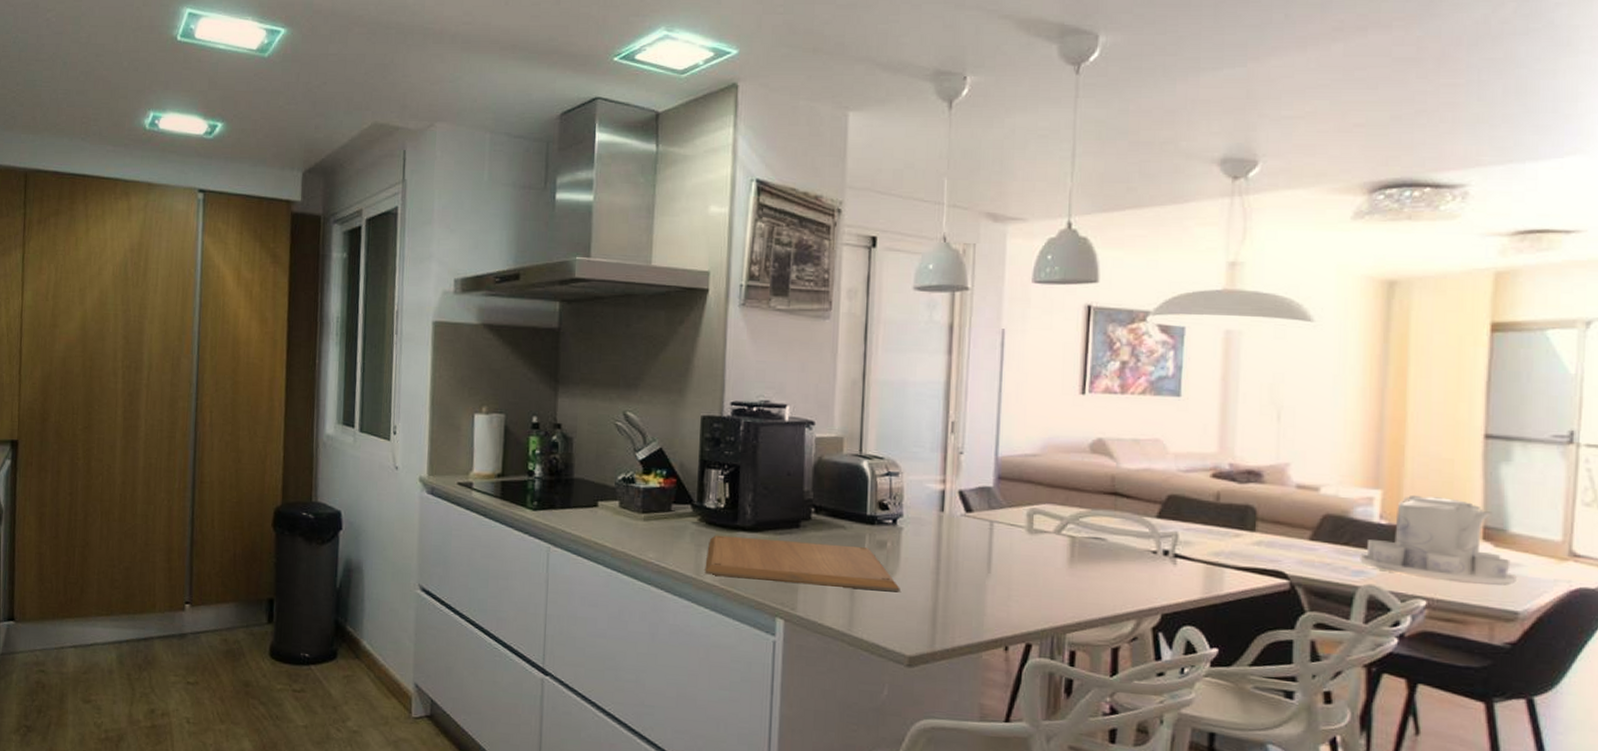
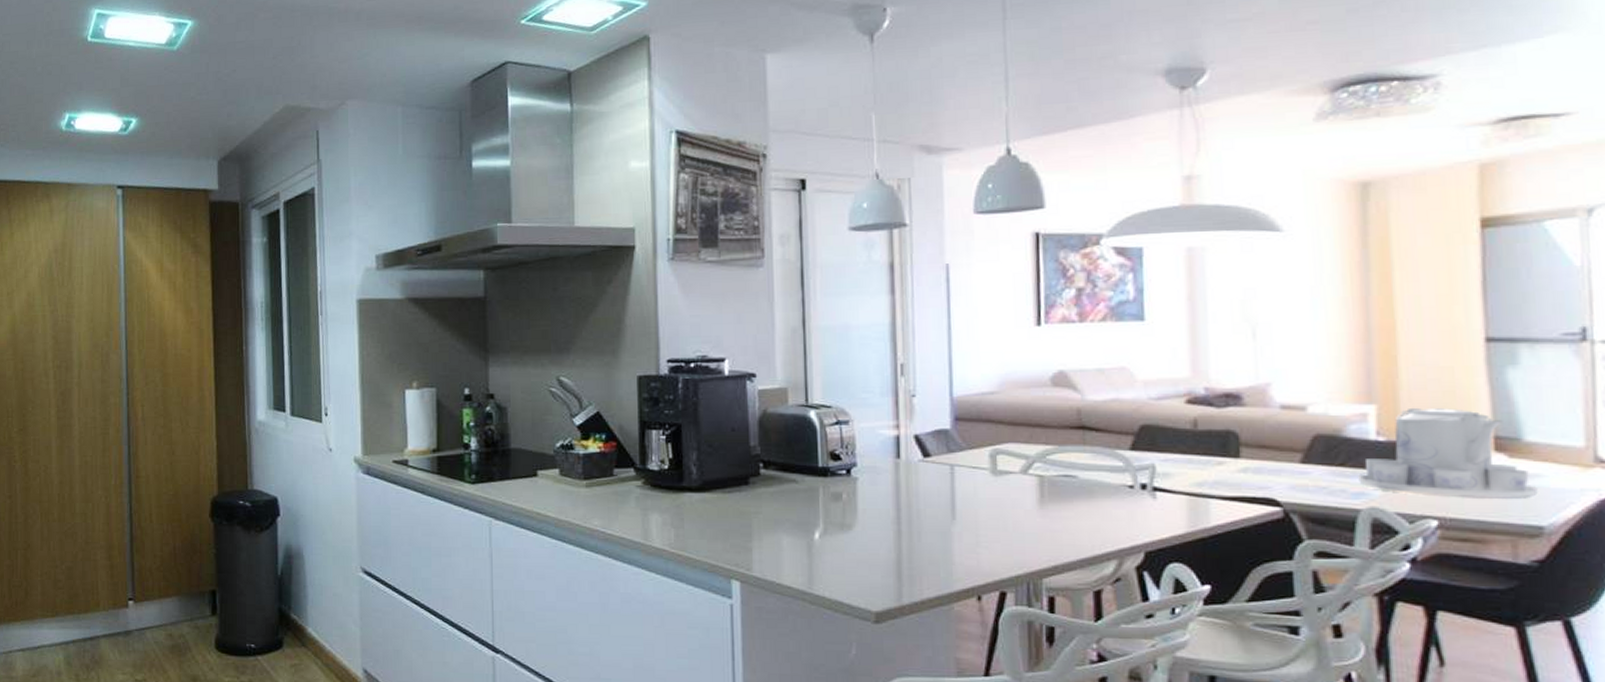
chopping board: present [704,535,900,593] -> none [653,498,860,546]

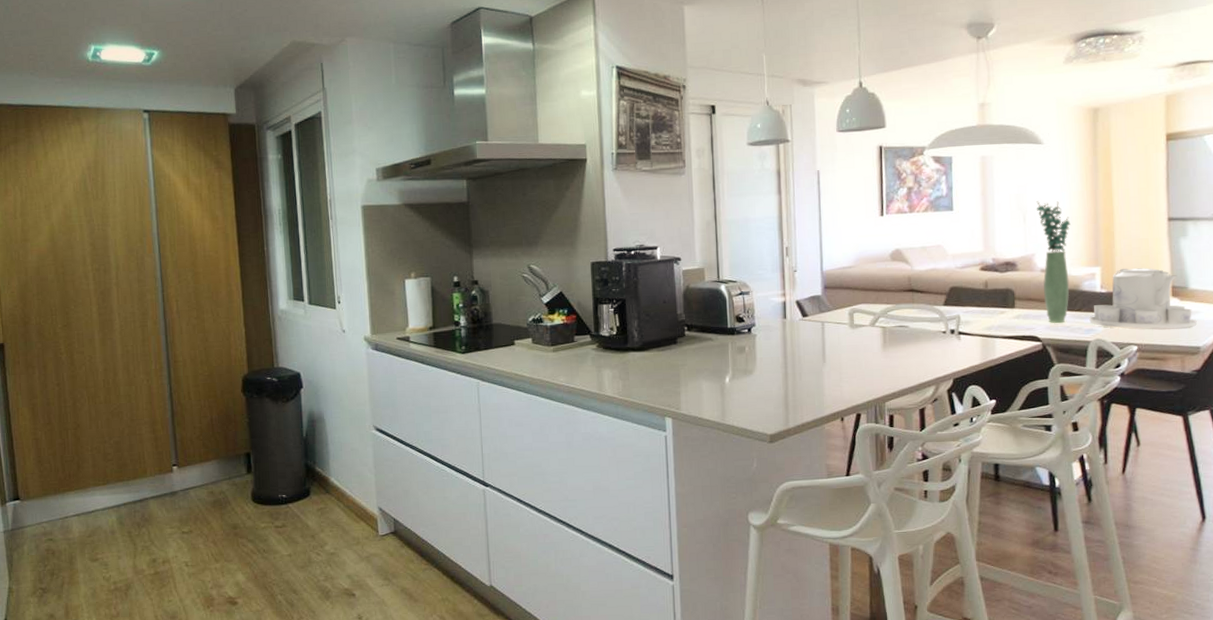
vase: none [1273,310,1327,481] -> present [1036,201,1071,323]

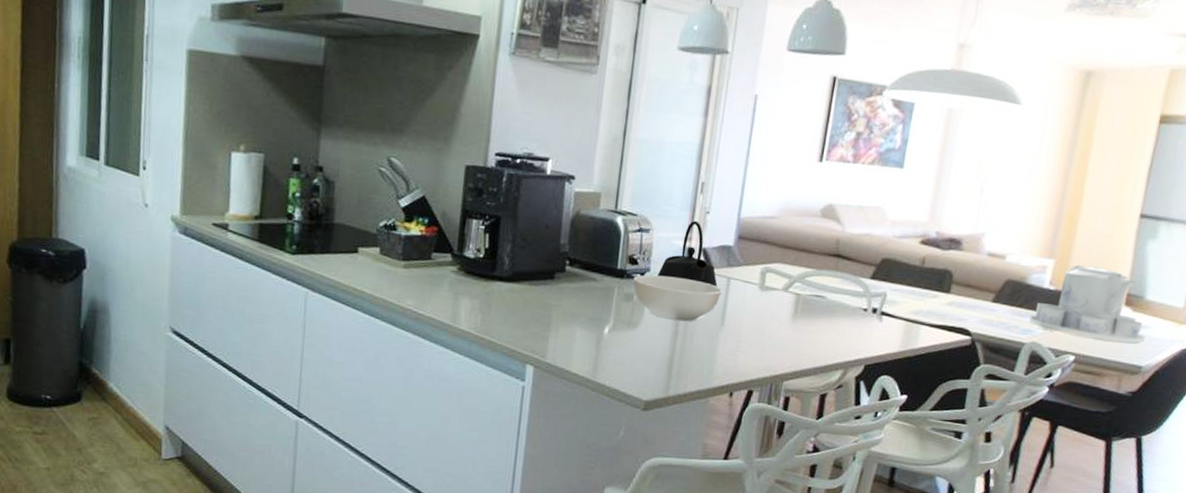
bowl: none [743,327,820,364] -> present [633,275,723,322]
kettle: none [762,279,814,331] -> present [657,220,718,287]
vase: present [1036,201,1071,323] -> none [983,172,1033,318]

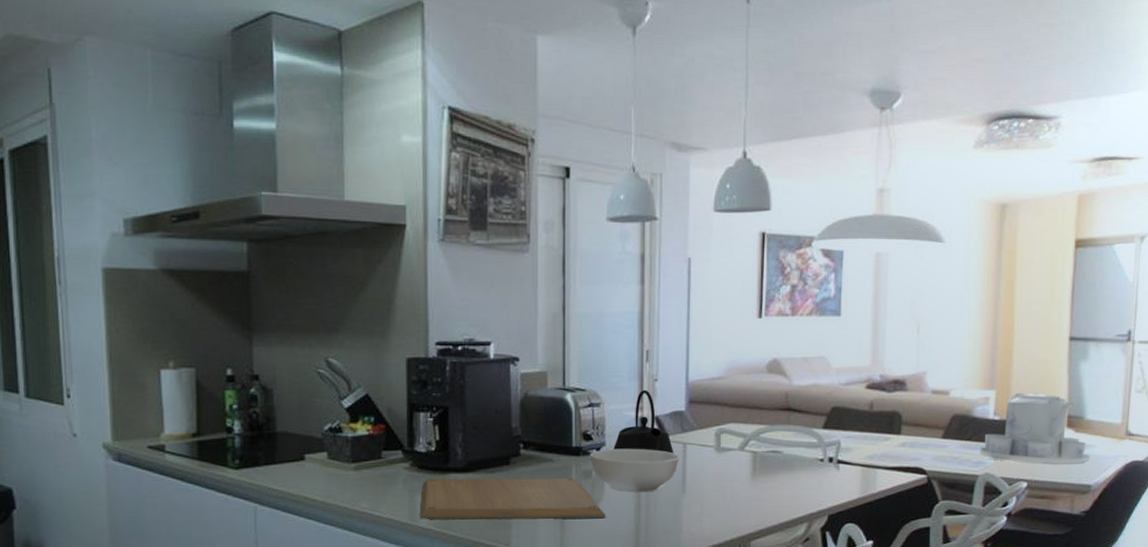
chopping board: none [461,284,642,342] -> present [419,477,606,520]

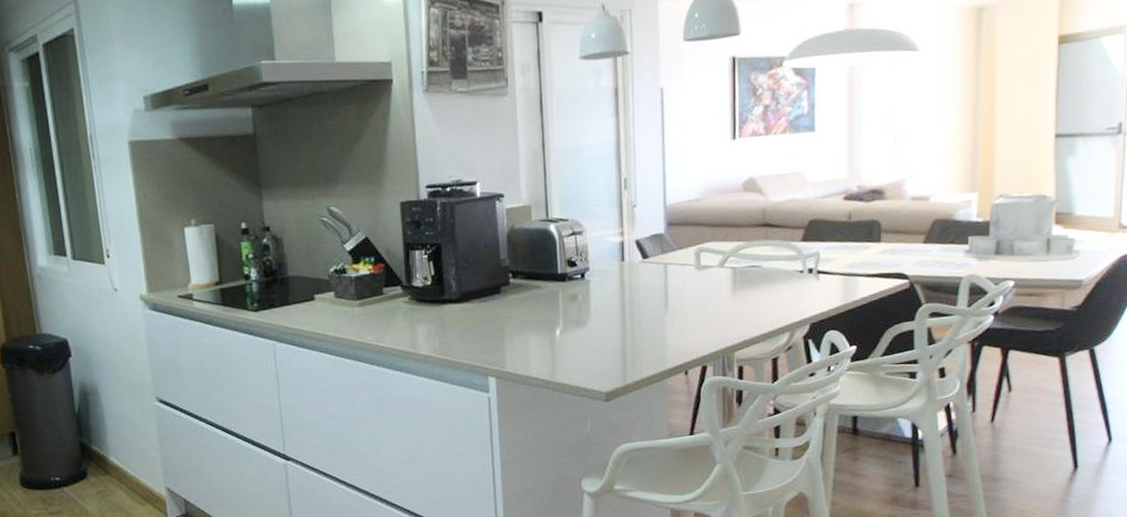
chopping board: present [419,477,606,520] -> none [420,302,593,348]
bowl: present [590,448,680,493] -> none [575,271,662,313]
kettle: present [613,389,674,454] -> none [597,215,656,275]

